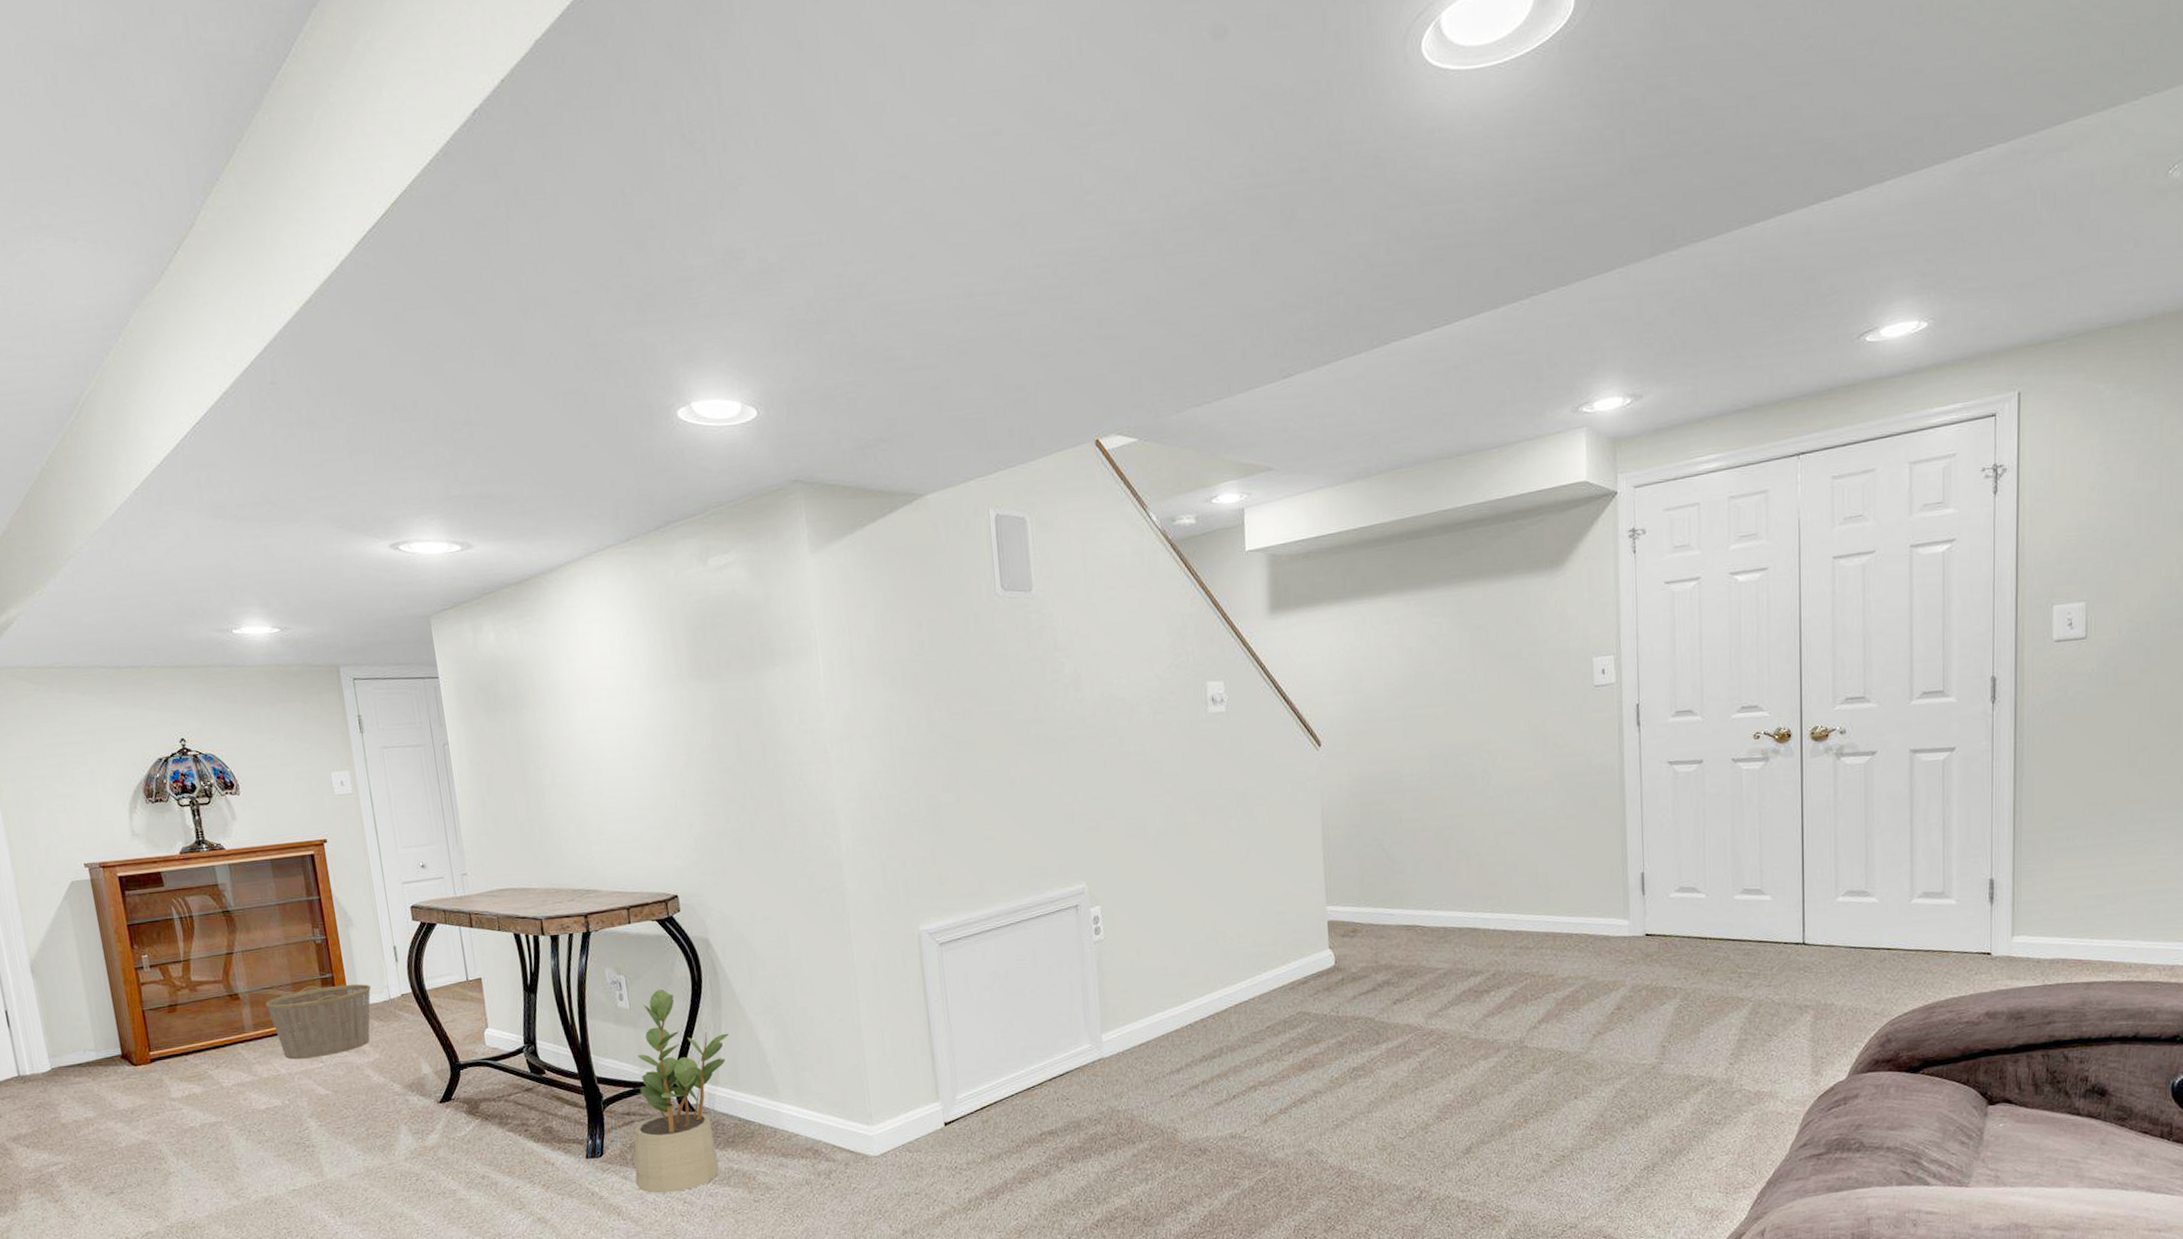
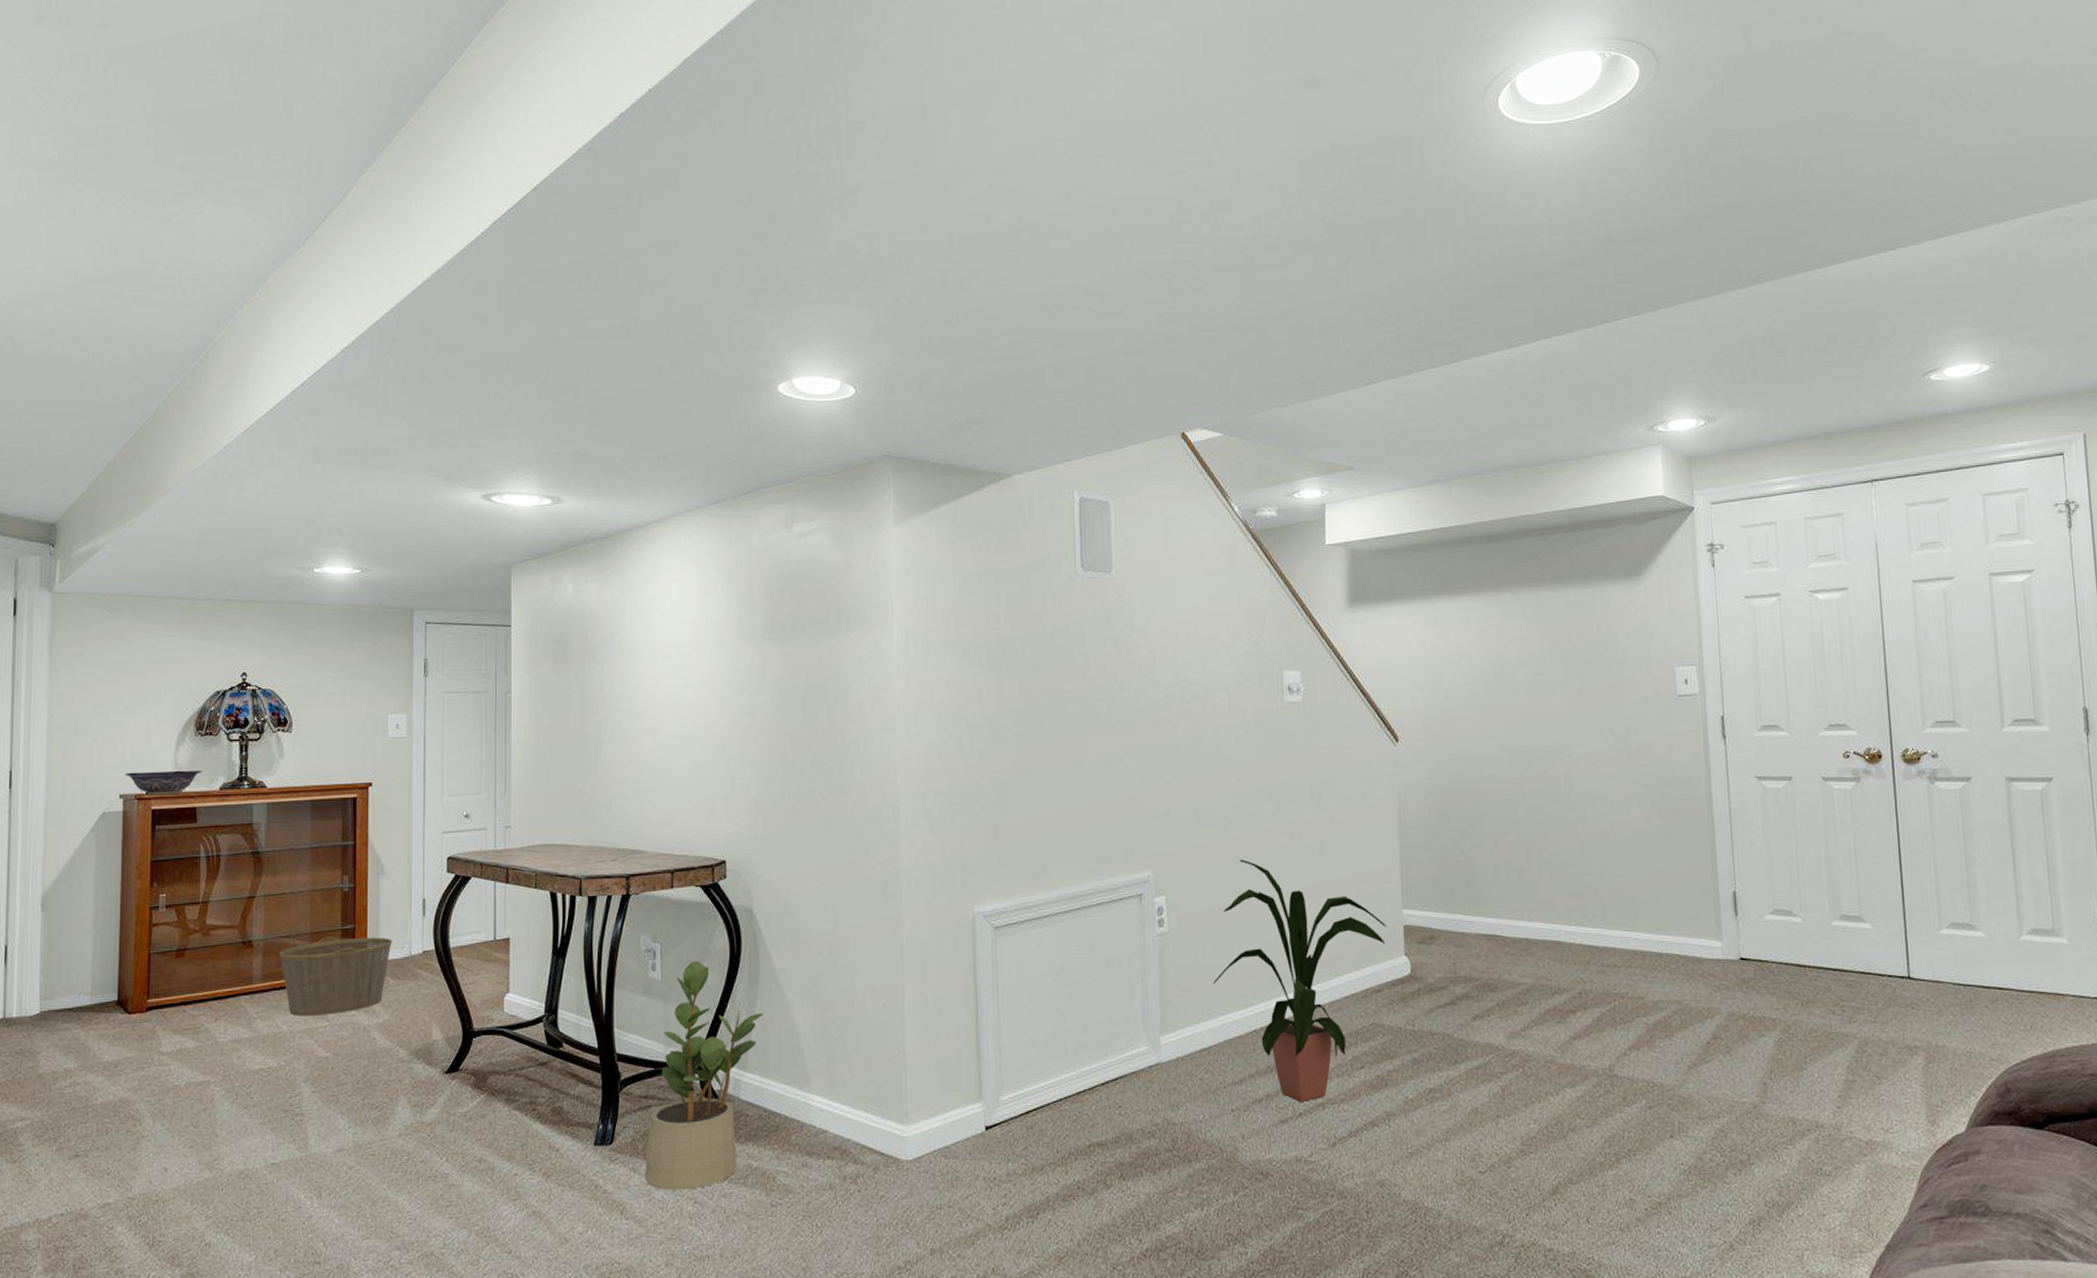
decorative bowl: none [85,836,160,864] -> present [125,770,202,796]
house plant: none [1149,867,1313,1086] -> present [1213,859,1388,1102]

